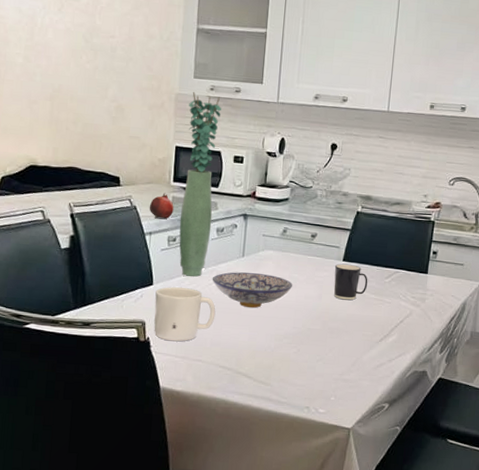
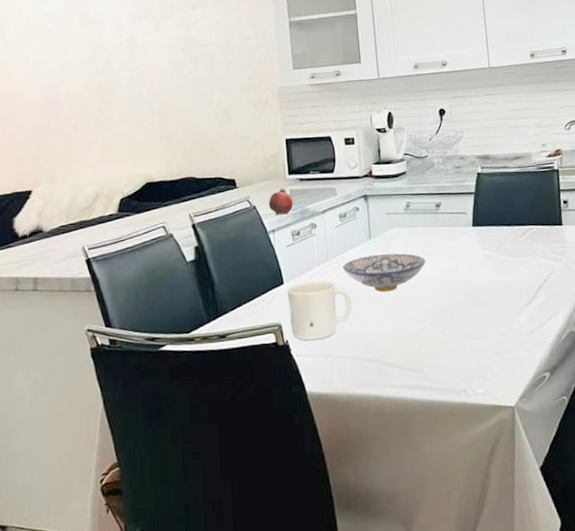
vase: present [179,92,221,278] -> none [292,83,334,270]
mug: present [334,264,368,301] -> none [465,228,503,268]

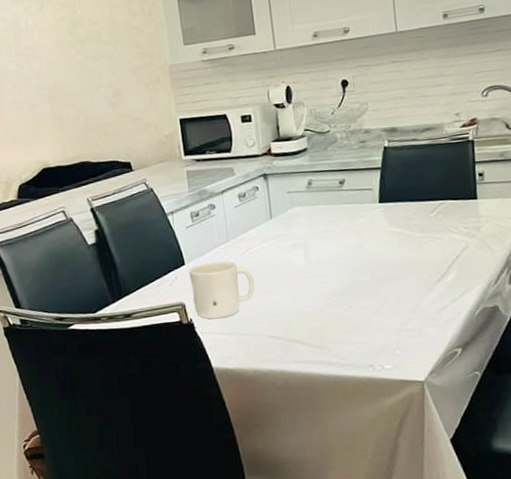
fruit: present [268,187,293,215] -> none [165,169,191,197]
bowl: present [342,253,426,292] -> none [243,232,330,271]

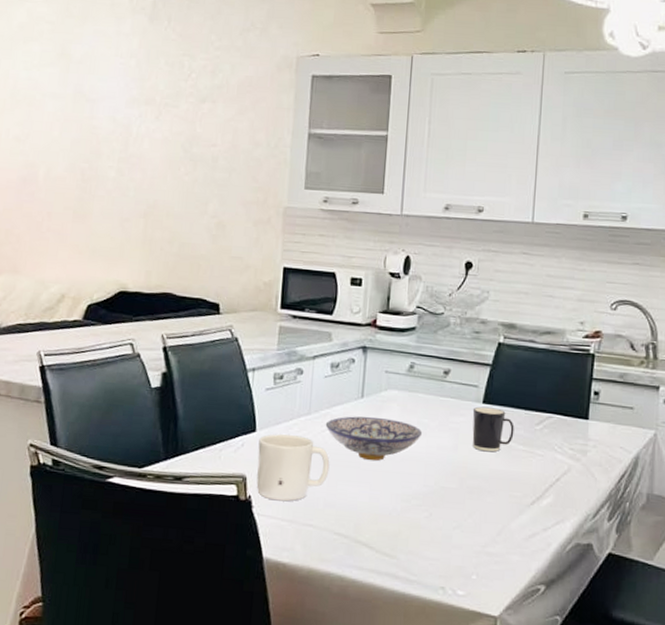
bowl: none [243,232,330,271] -> present [325,416,423,461]
mug: none [371,205,412,245] -> present [472,406,514,452]

